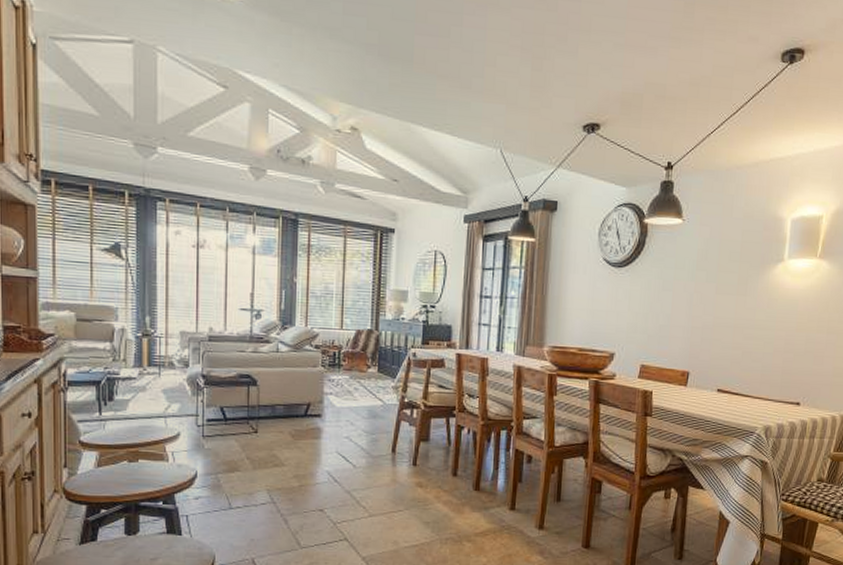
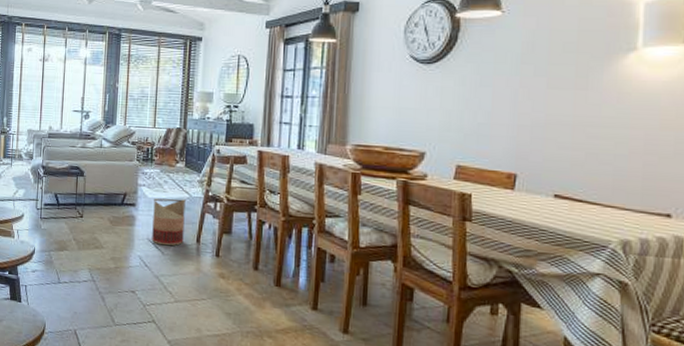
basket: none [342,407,379,458] -> present [152,198,186,246]

